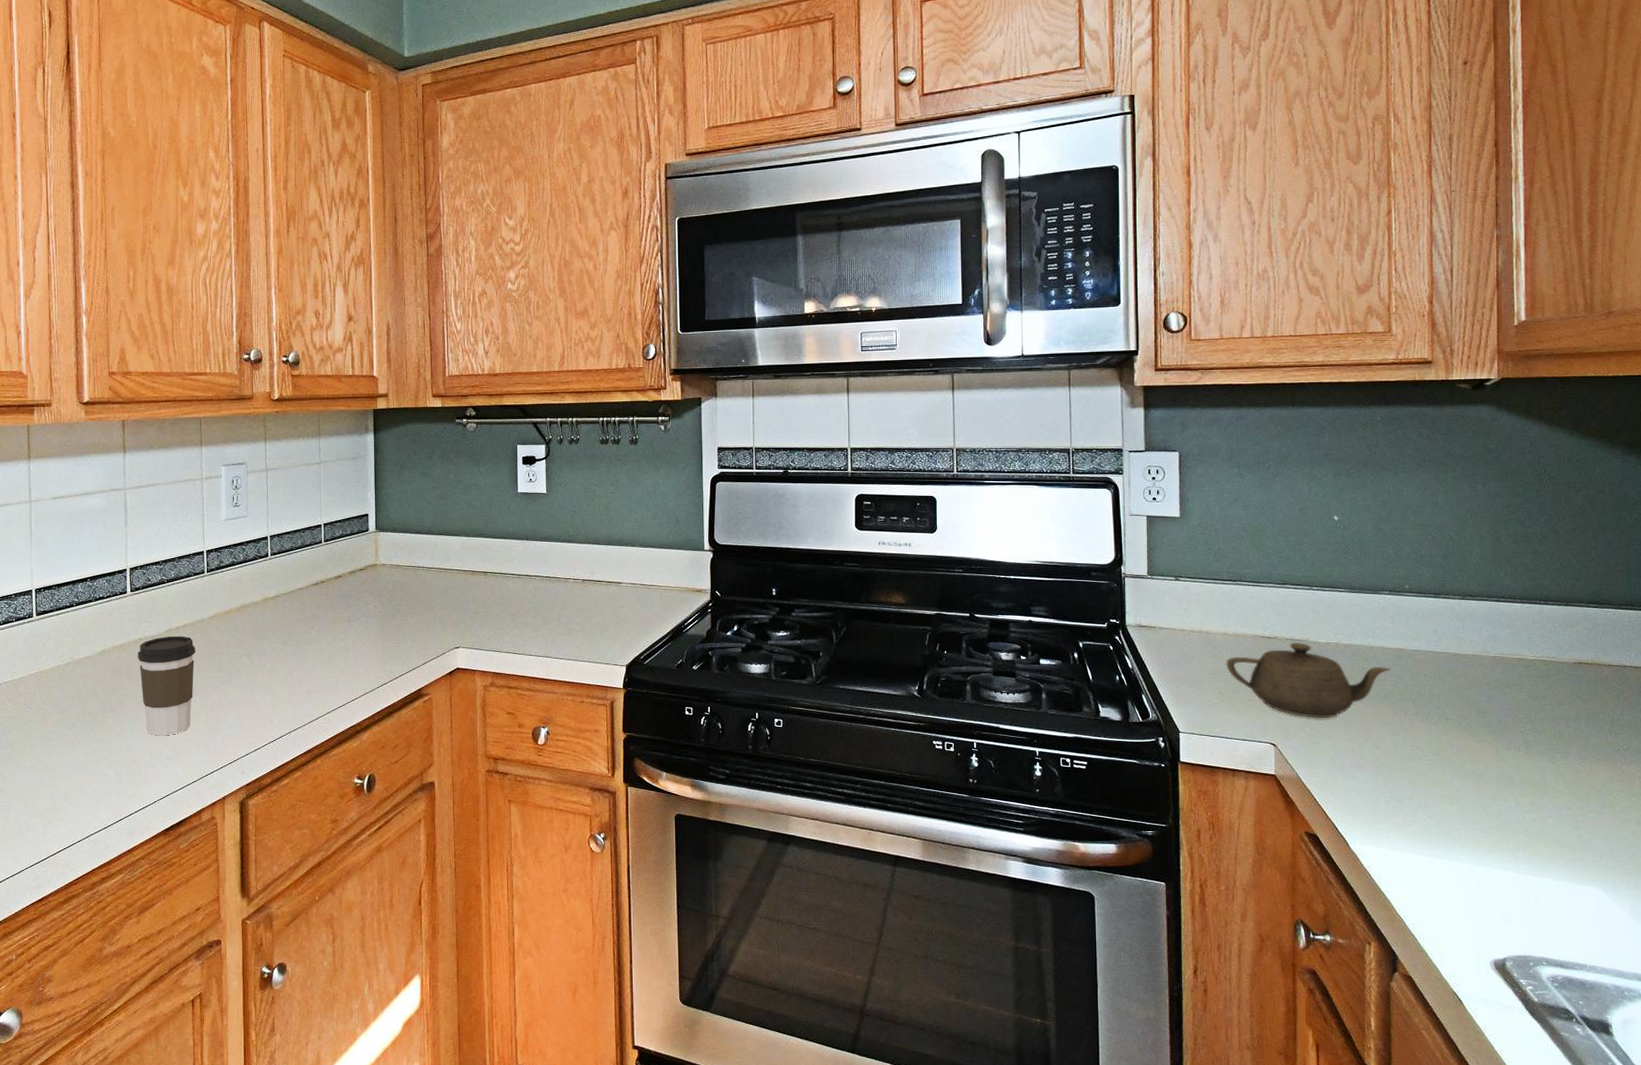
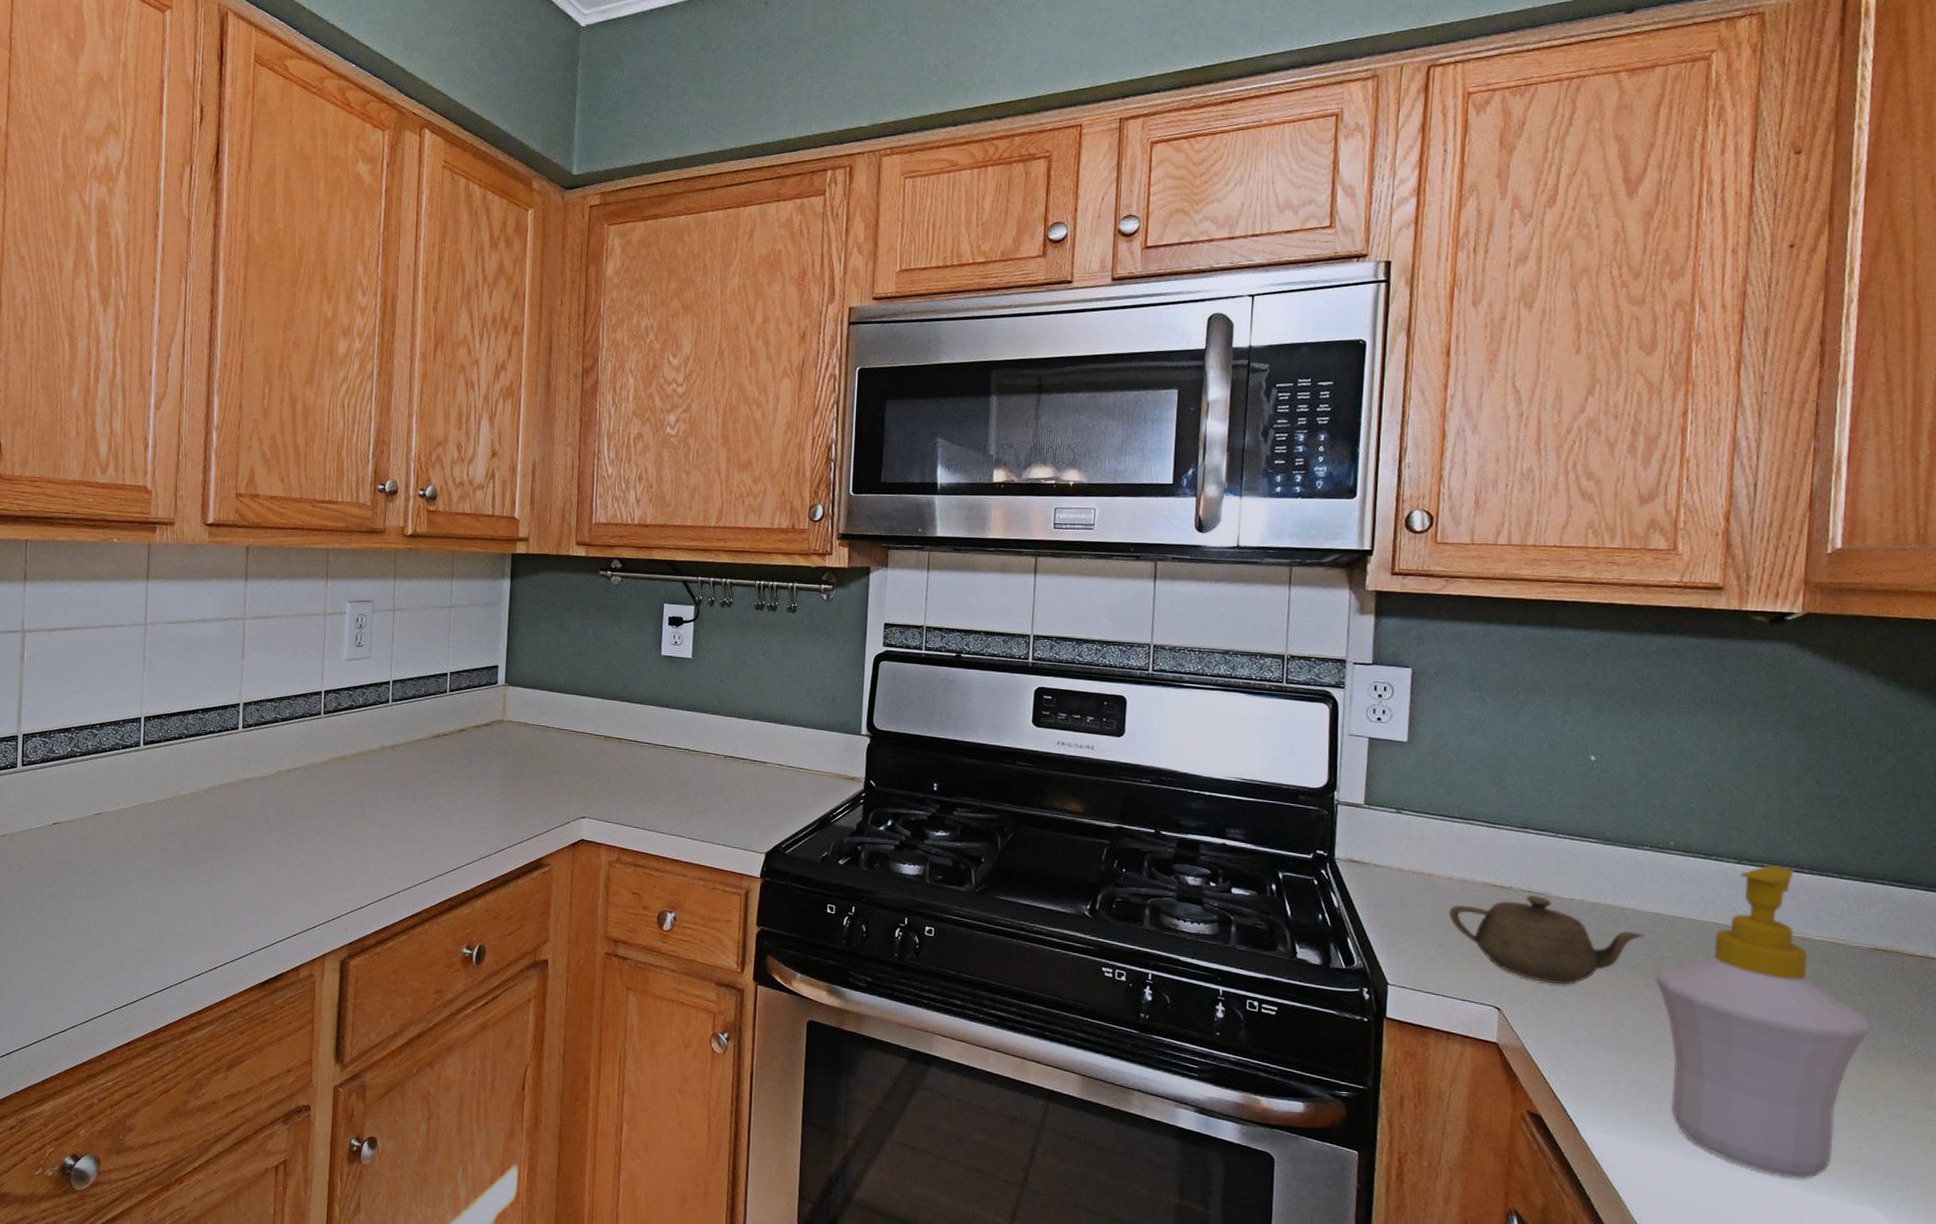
coffee cup: present [138,636,195,736] -> none [245,778,306,884]
soap bottle: none [1401,598,1580,867] -> present [1654,864,1870,1179]

